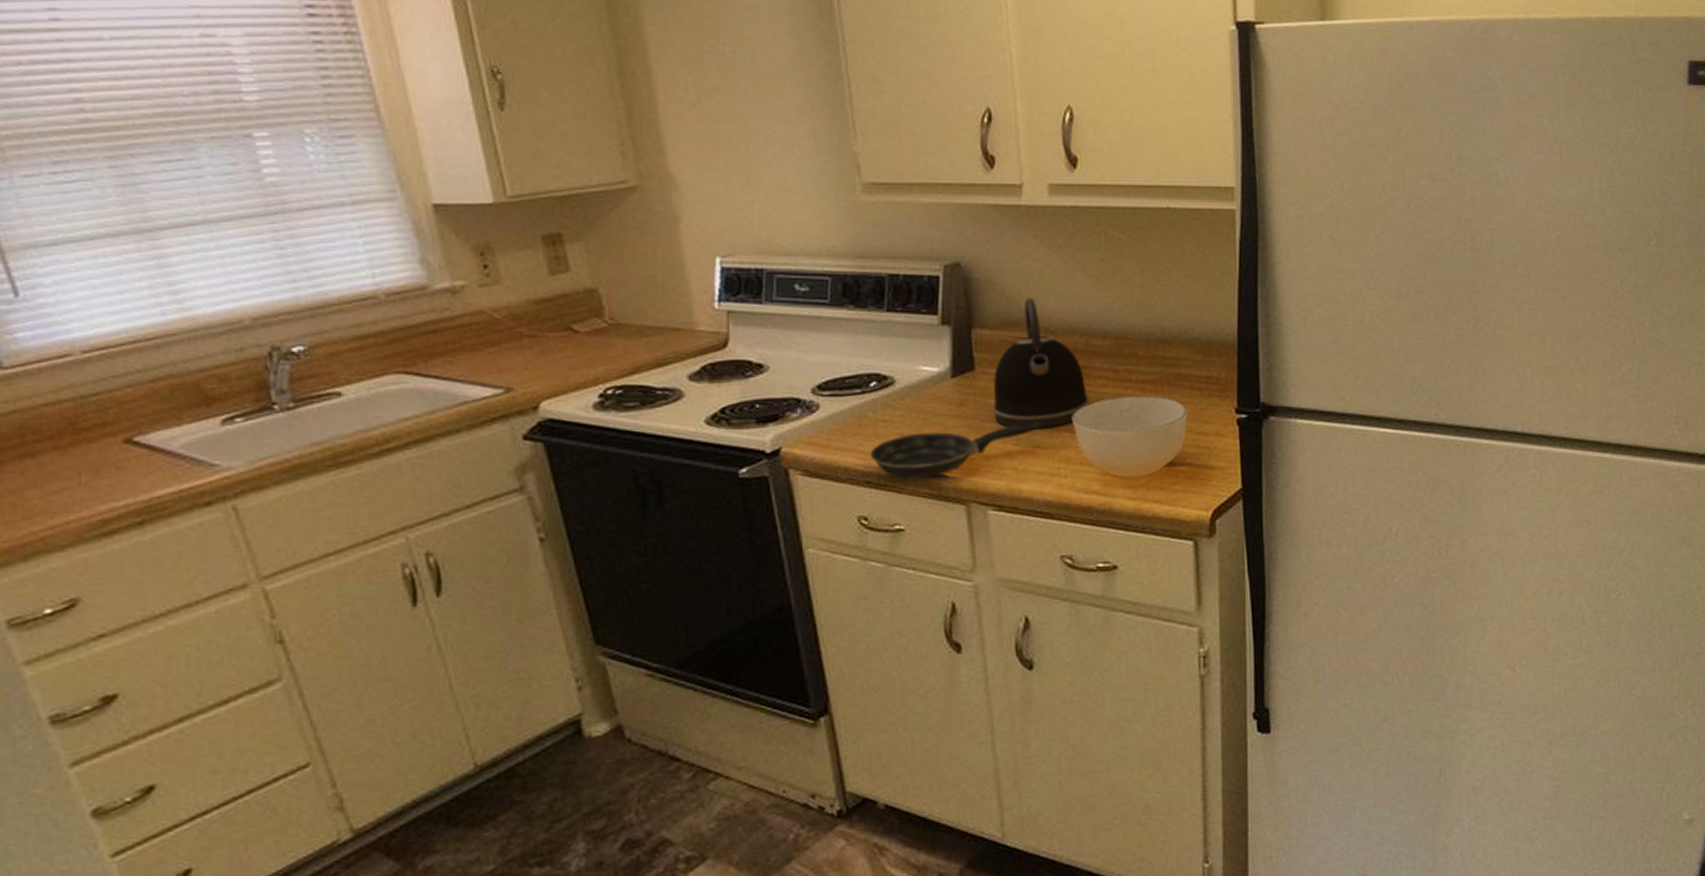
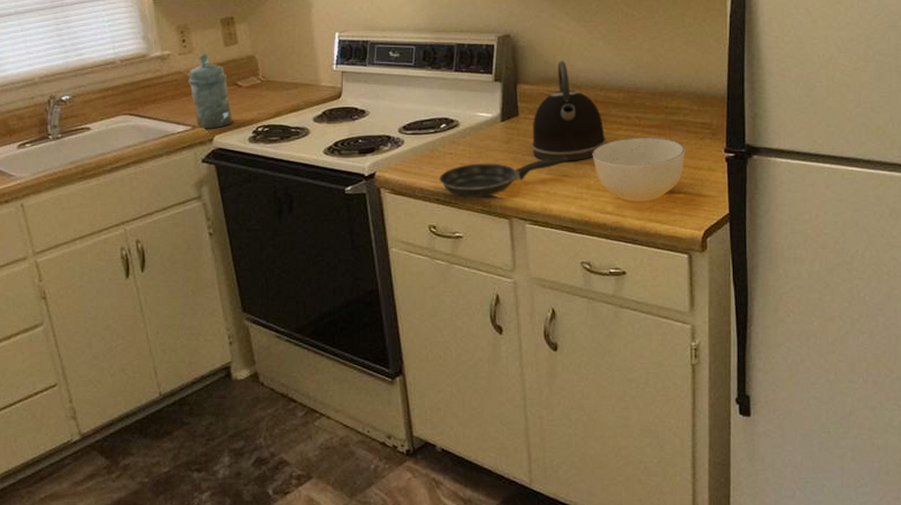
canister: none [495,284,568,392] -> present [188,53,233,129]

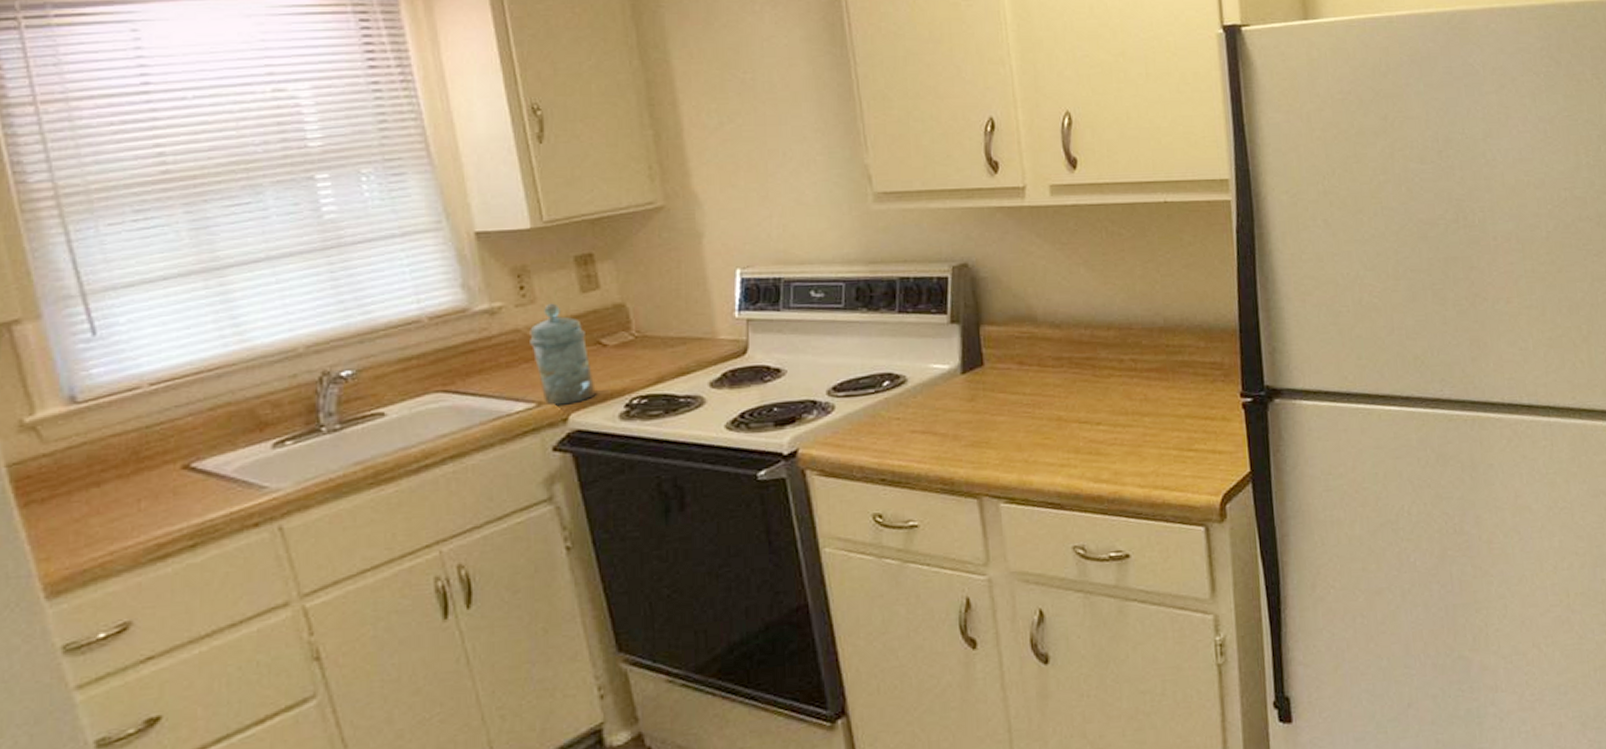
frying pan: present [439,157,569,199] -> none [883,414,1051,475]
kettle: present [531,60,607,161] -> none [1001,293,1097,420]
bowl: present [592,137,685,203] -> none [1079,382,1194,467]

